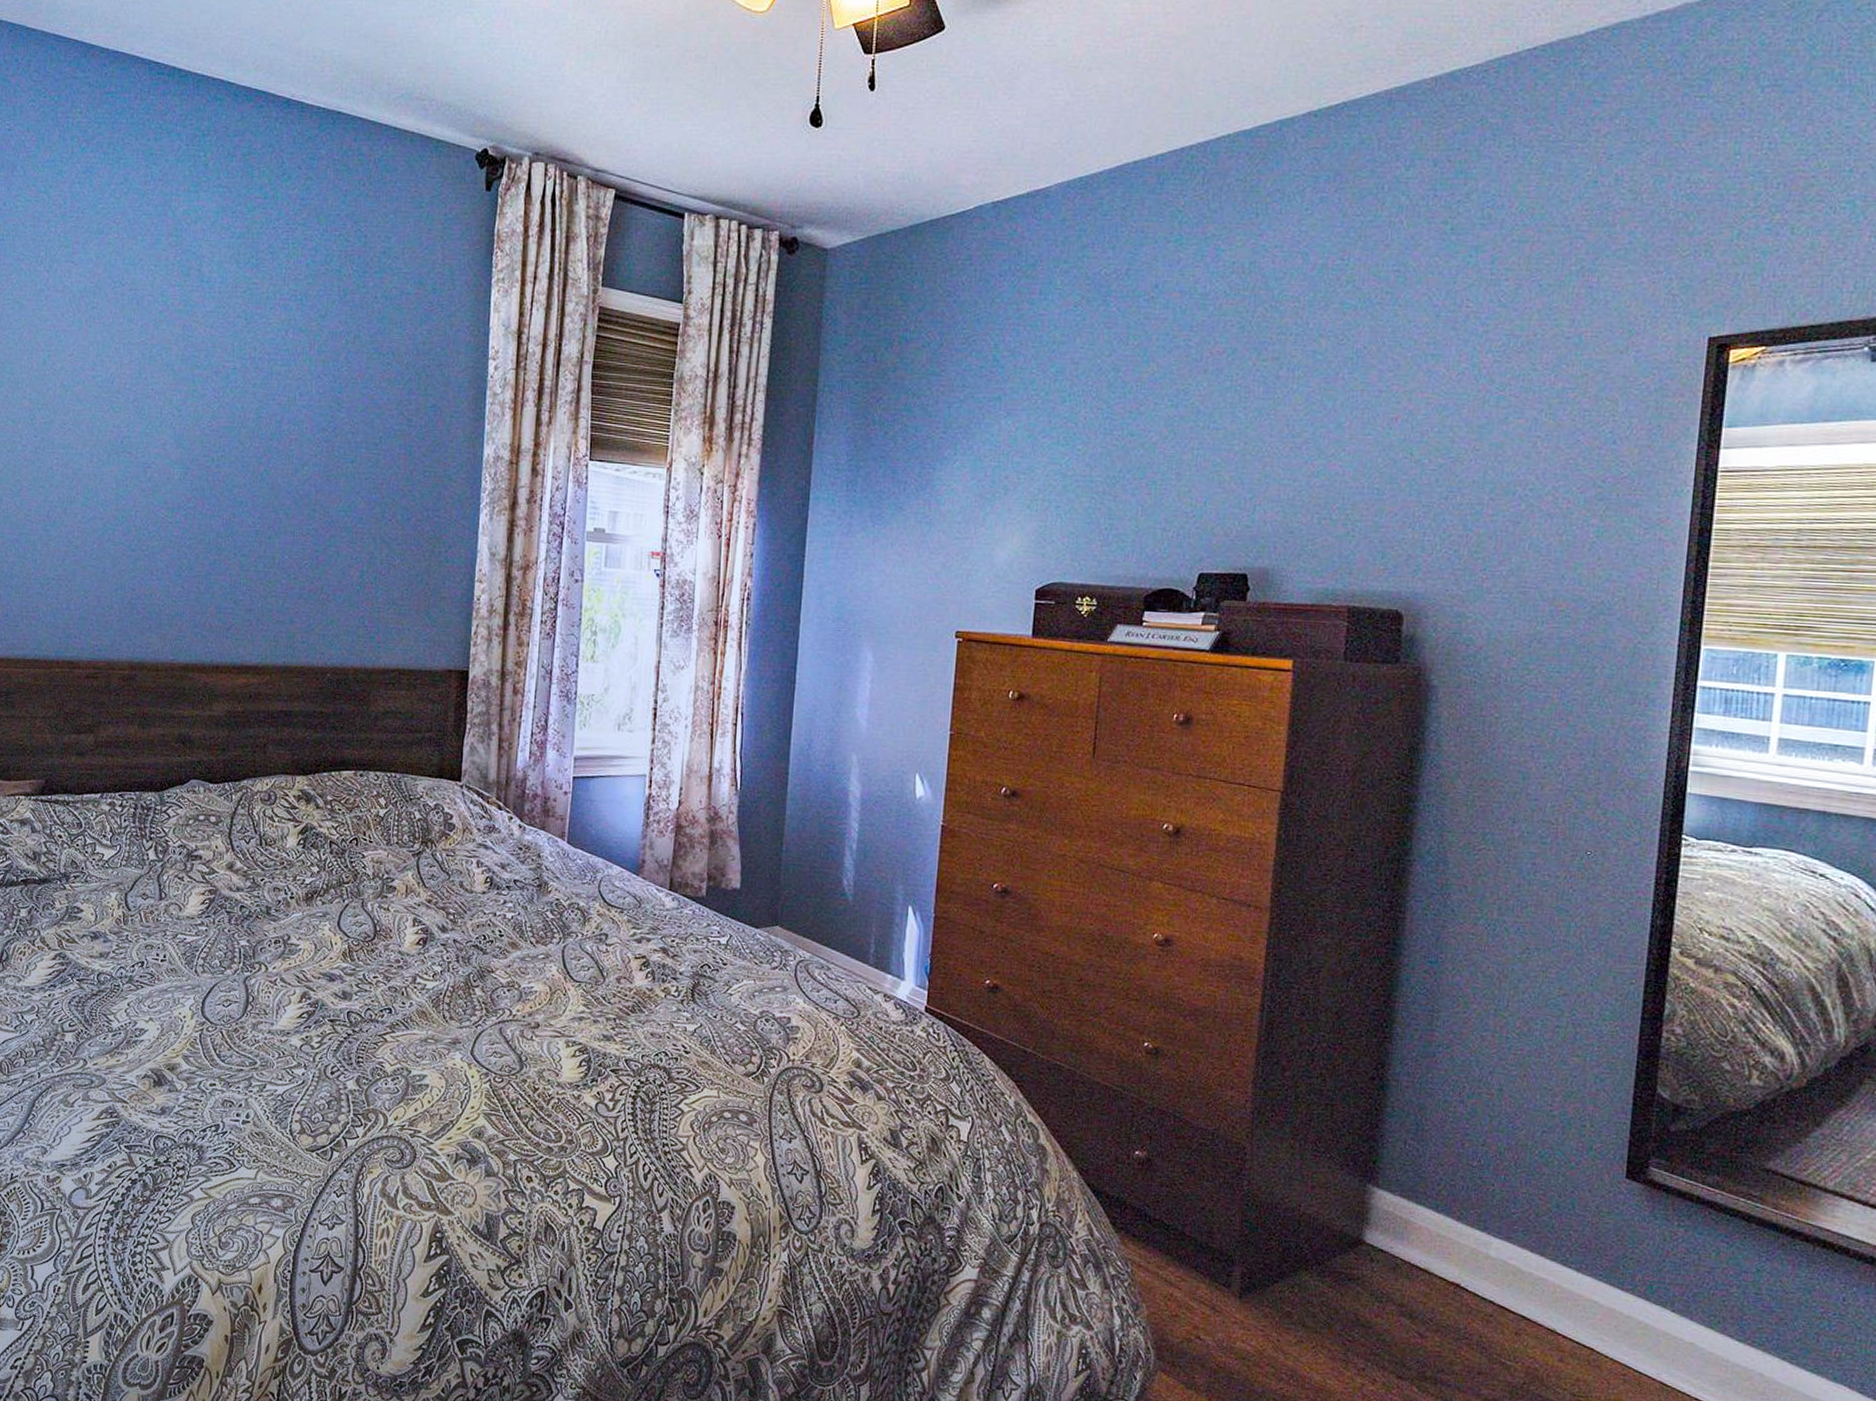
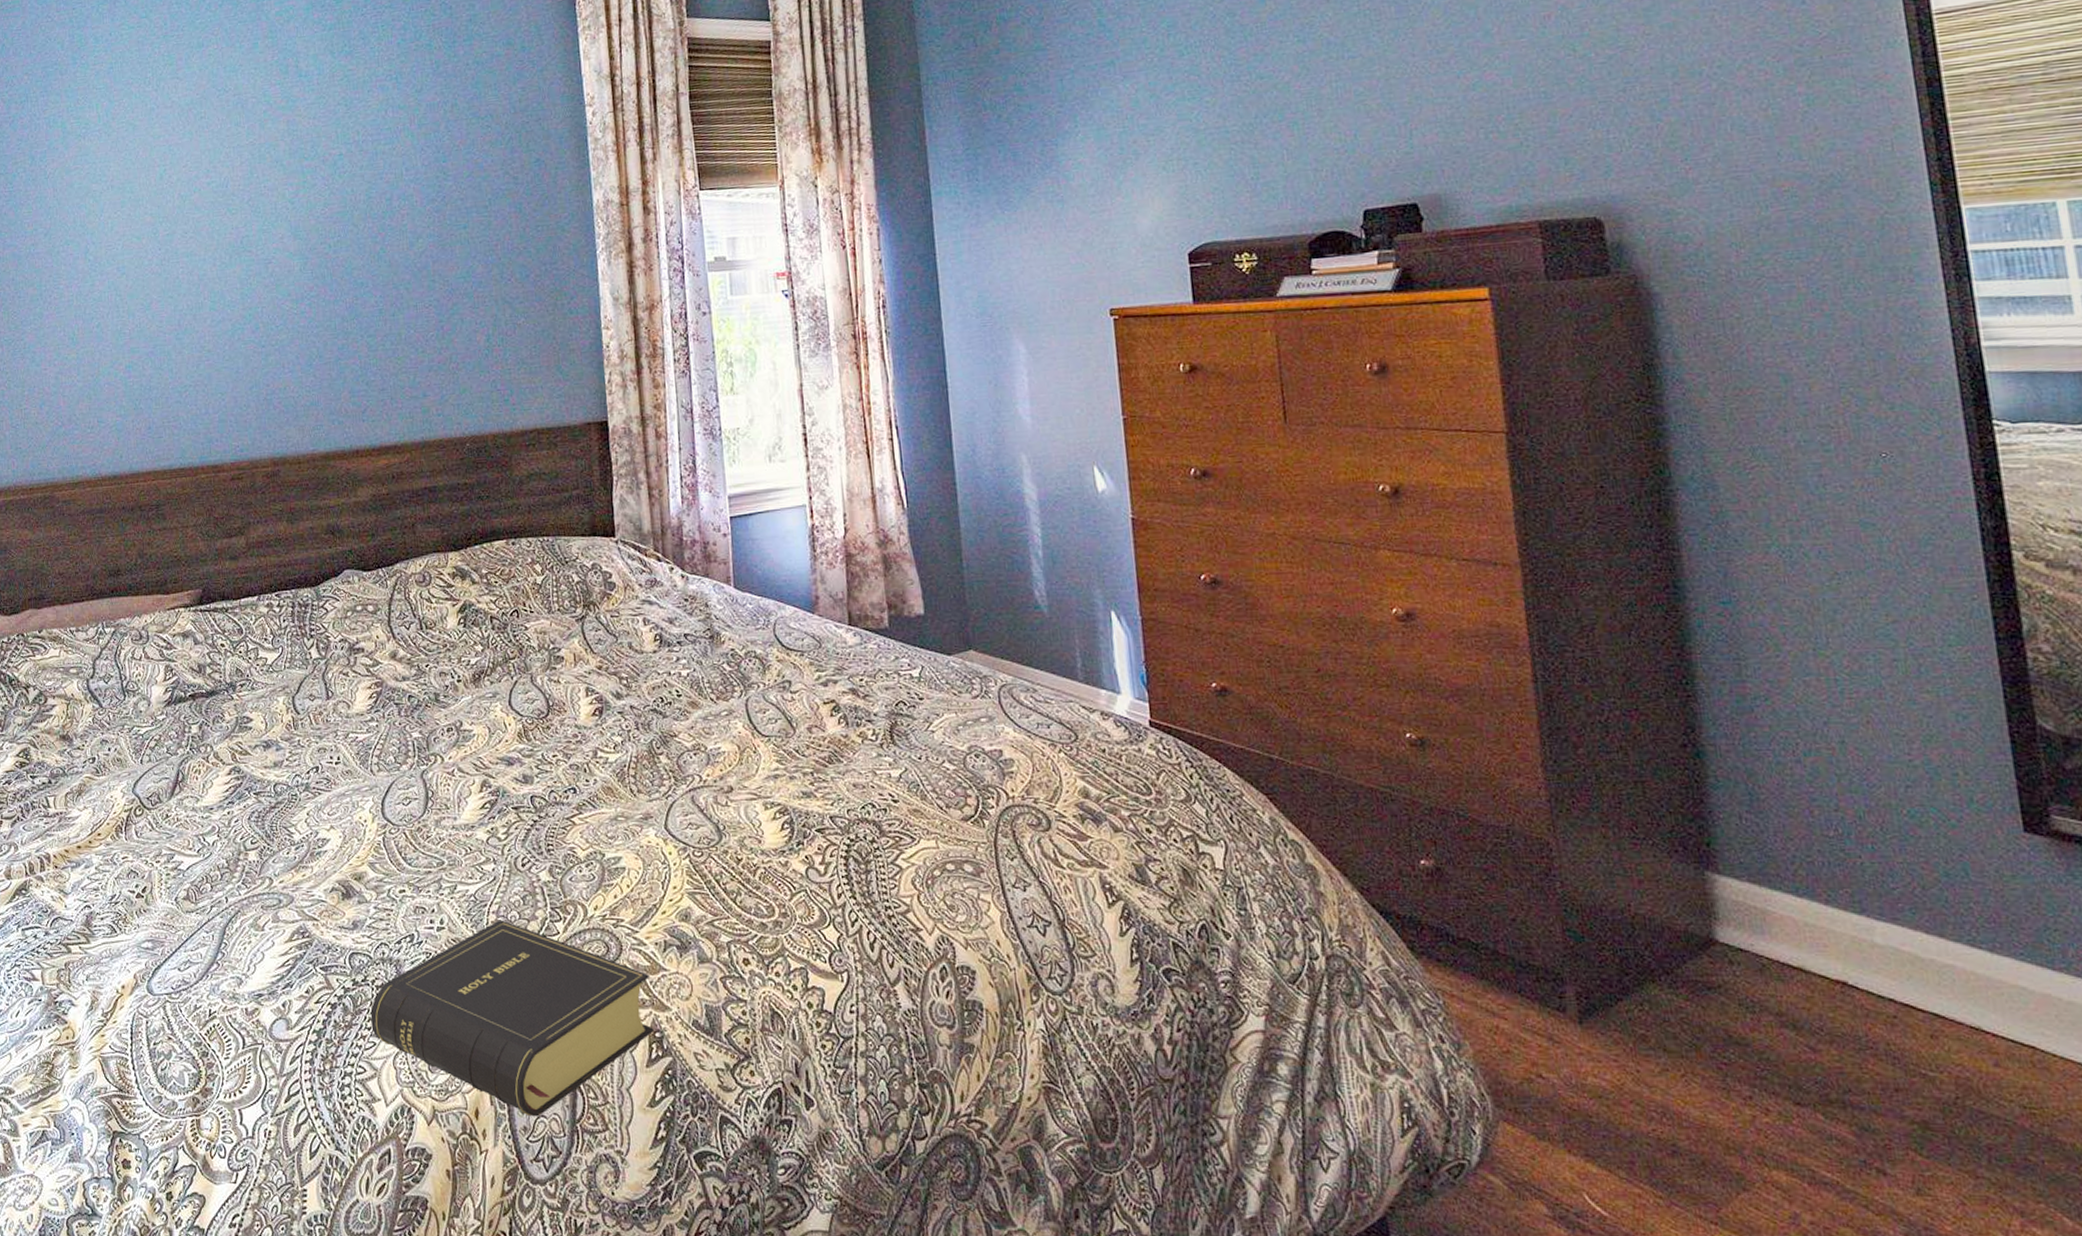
book: none [168,1120,439,1296] -> present [370,920,654,1117]

